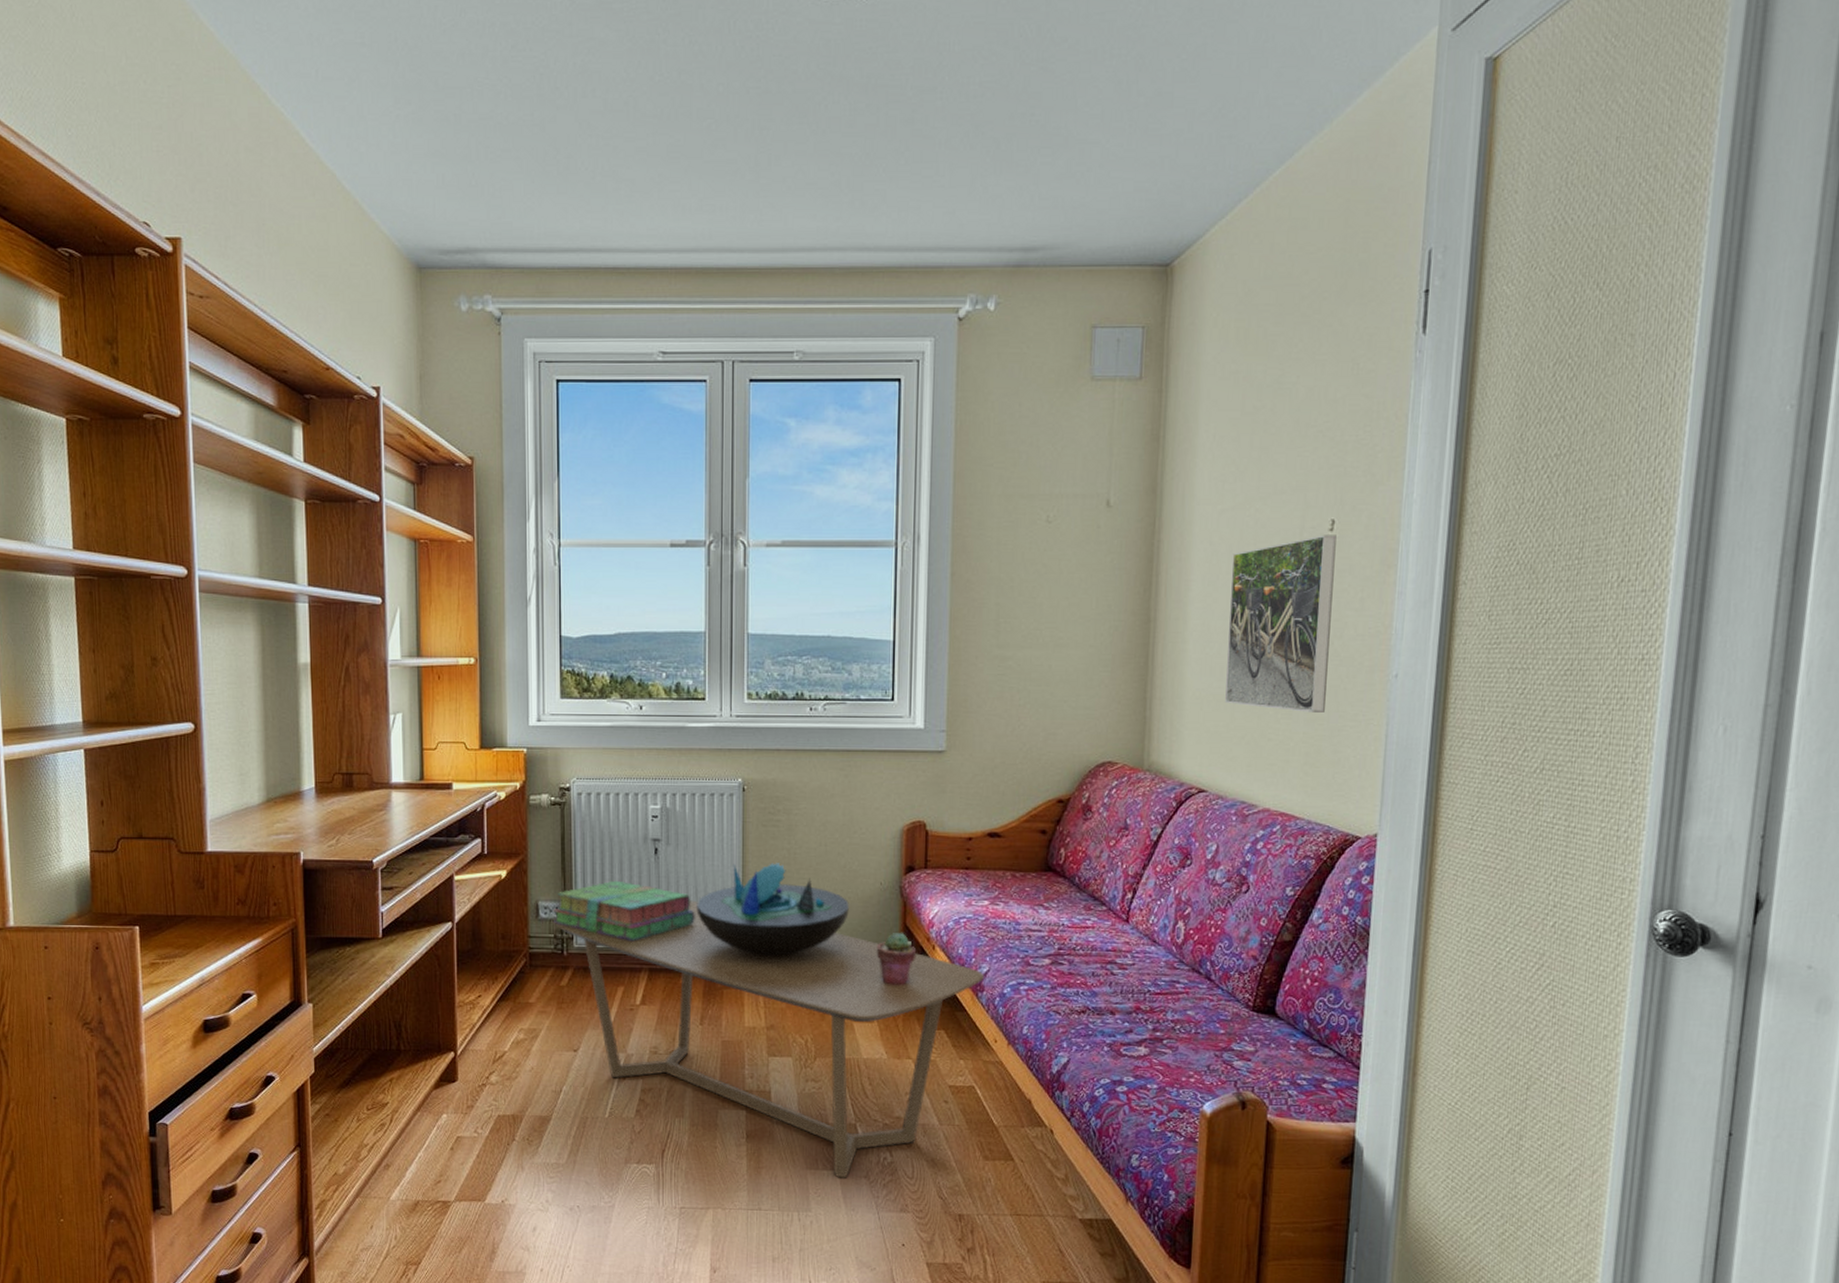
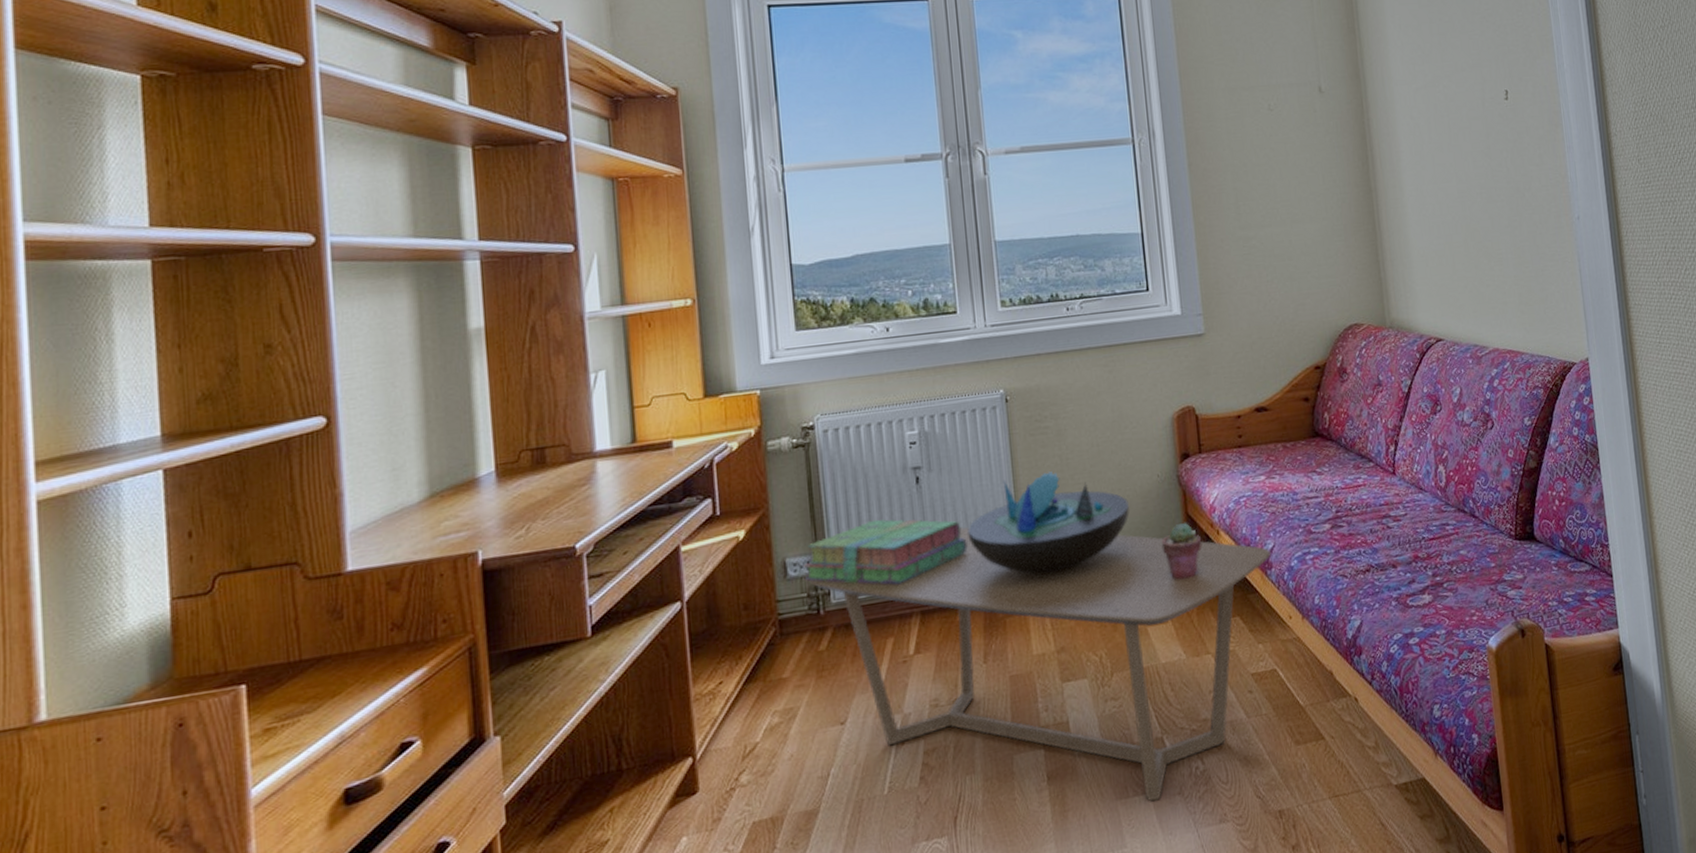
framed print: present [1225,535,1337,712] -> none [1431,103,1528,258]

